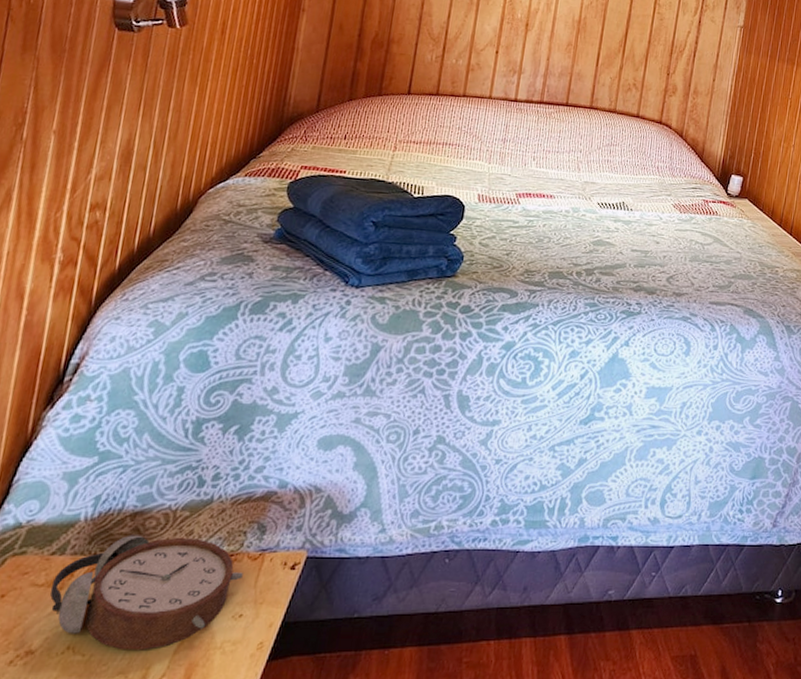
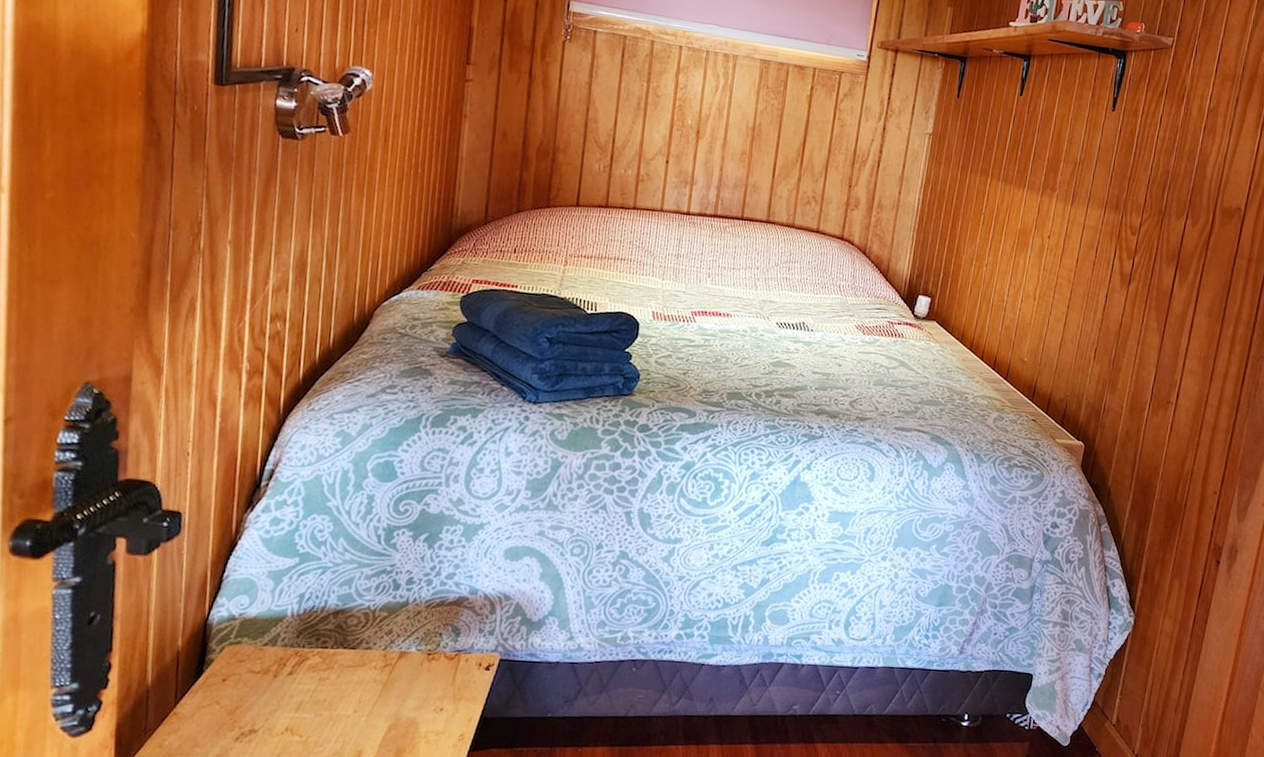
alarm clock: present [49,535,243,650] -> none [266,631,441,735]

